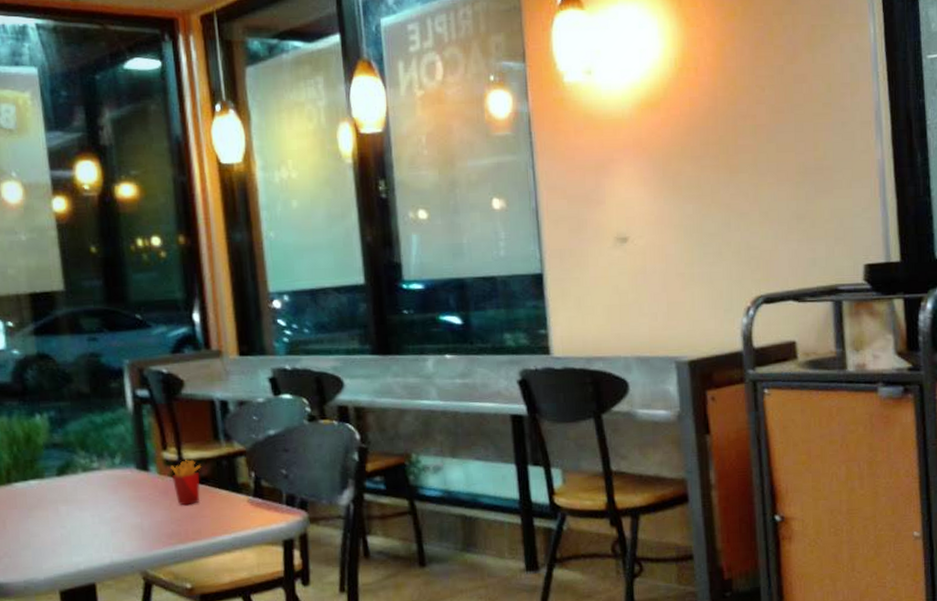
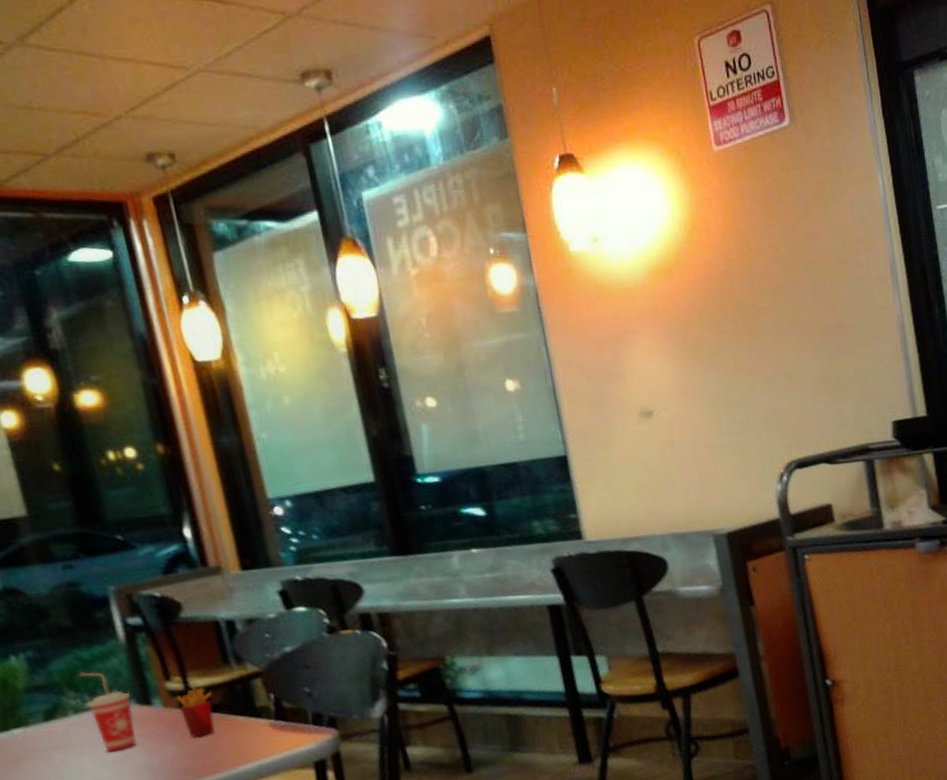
beverage cup: none [90,435,133,510] -> present [78,672,137,752]

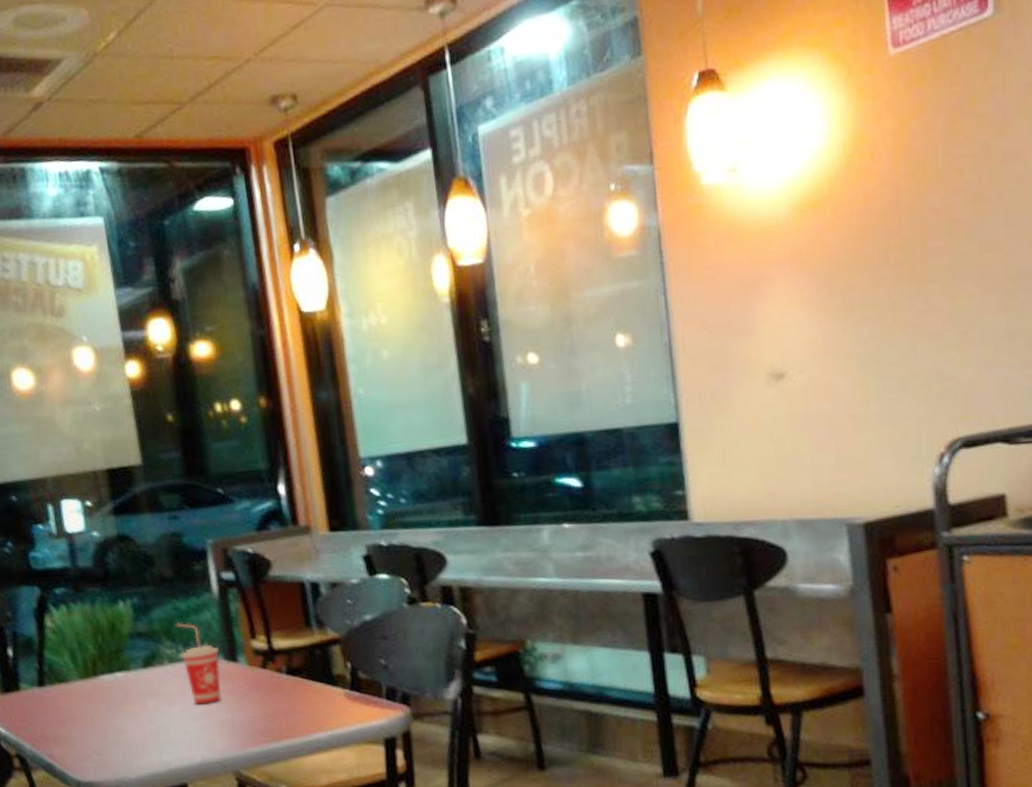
french fries: present [176,687,215,738] -> none [260,649,294,700]

